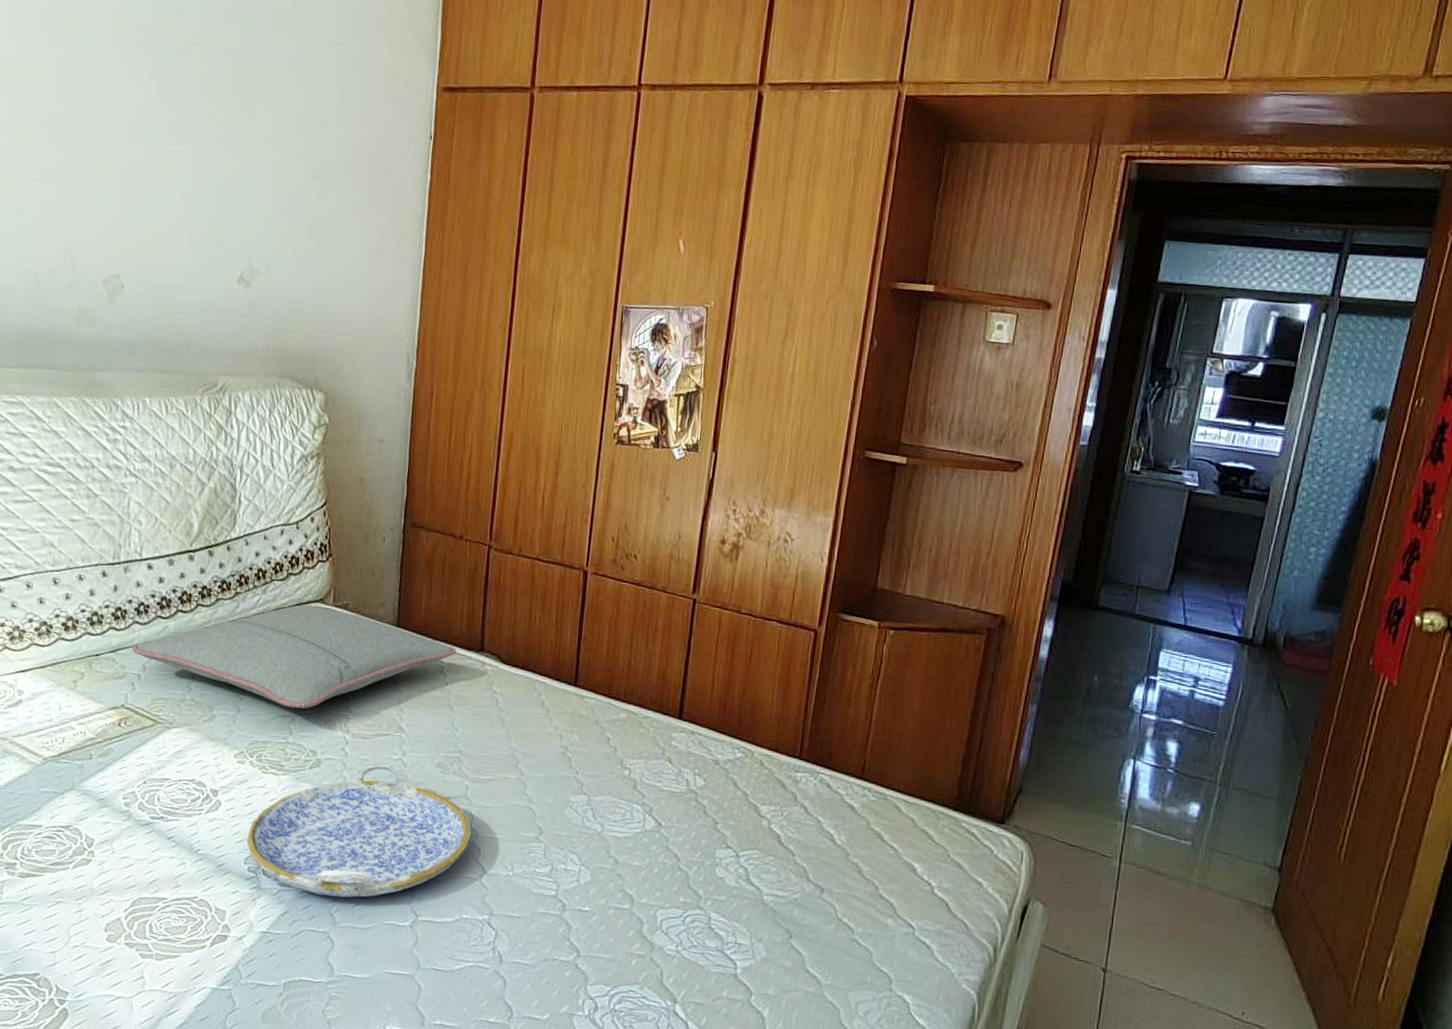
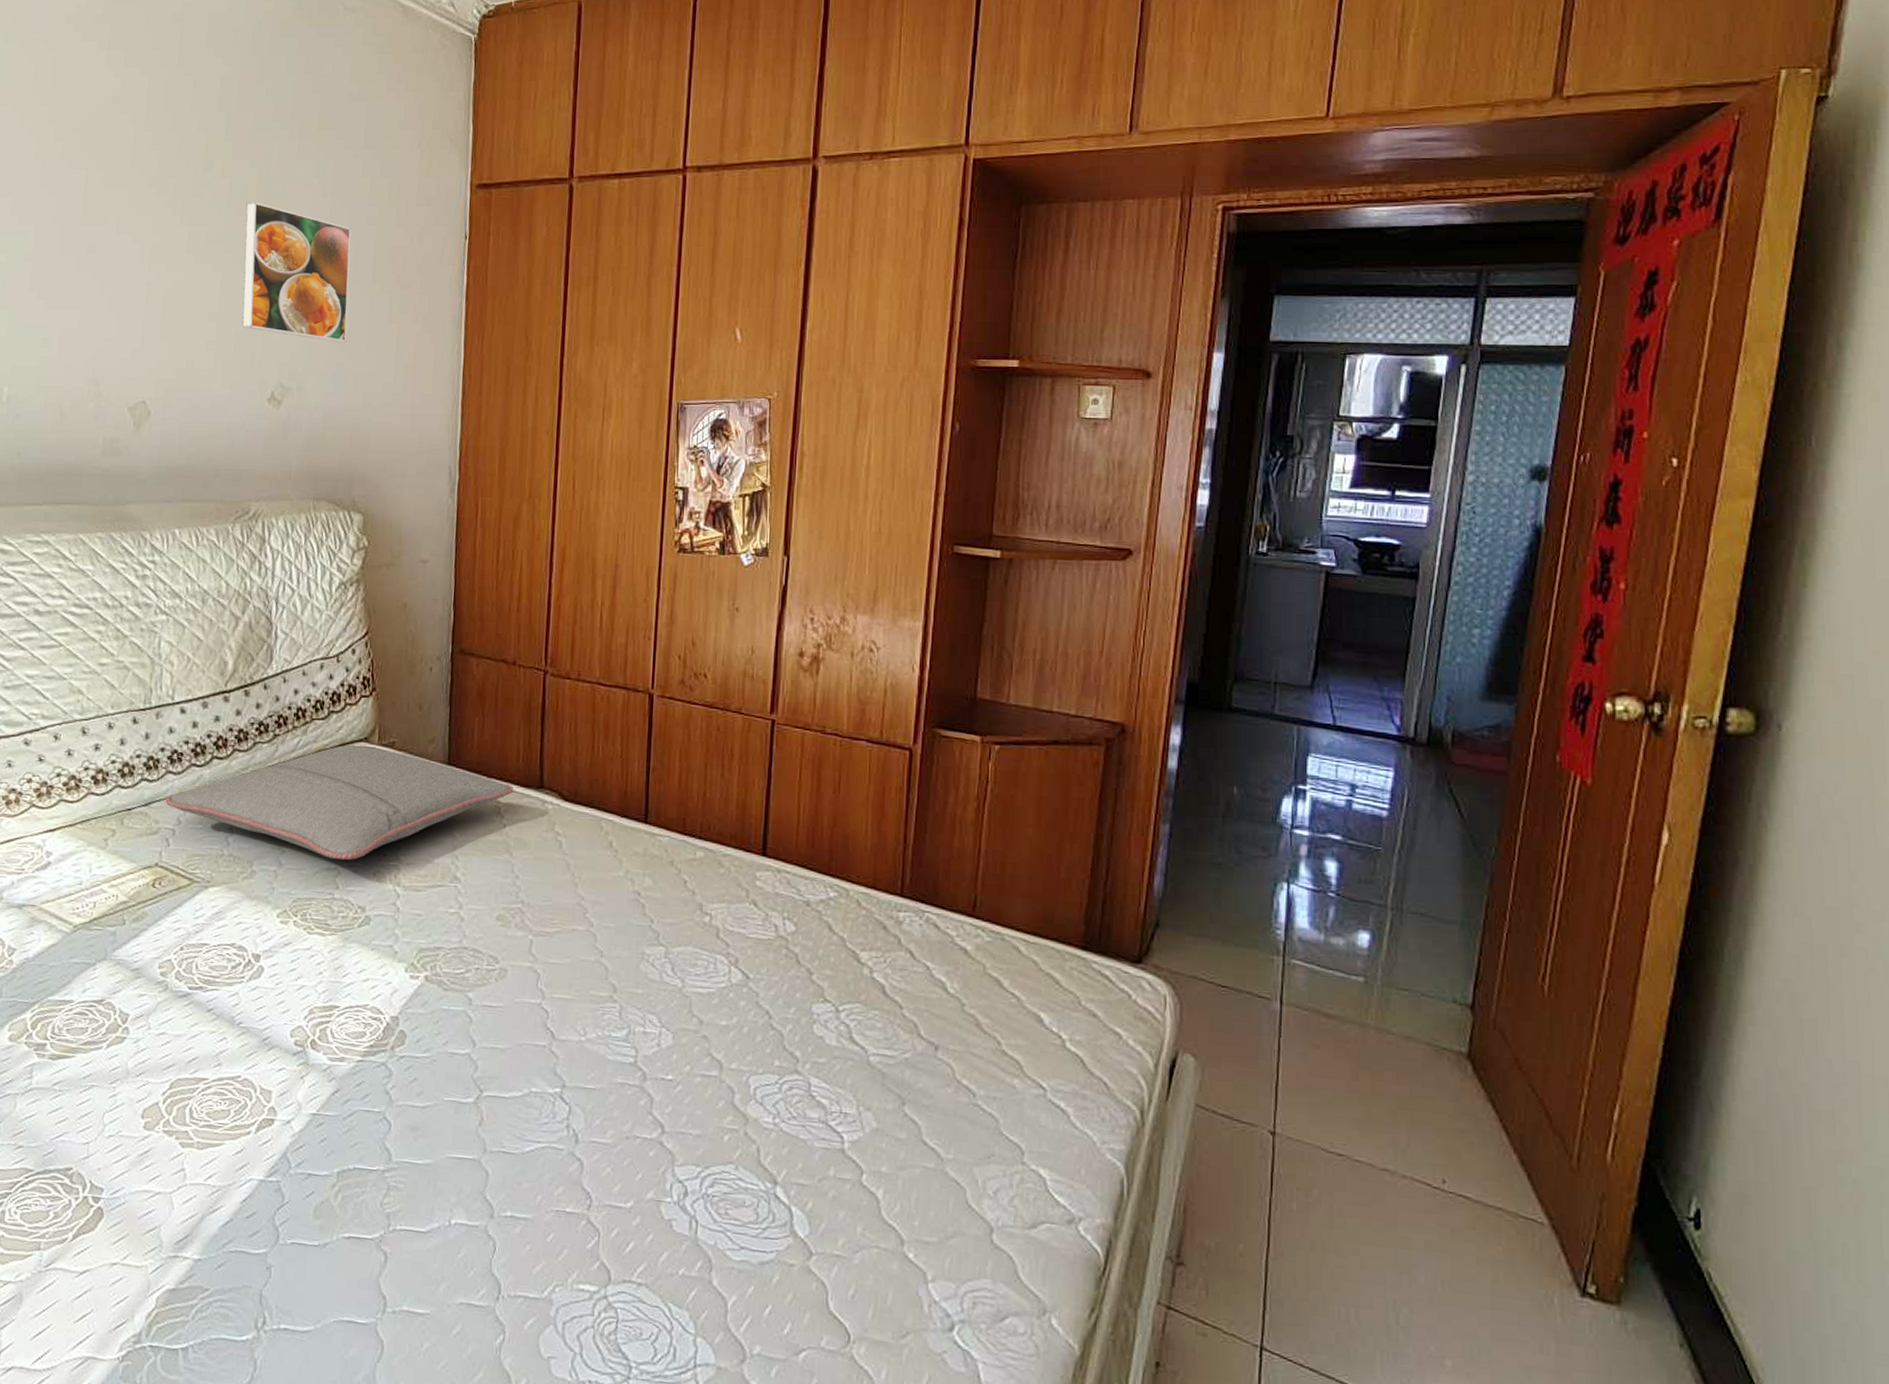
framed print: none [213,89,322,231] -> present [241,202,352,343]
serving tray: present [246,763,472,898] -> none [292,918,539,1072]

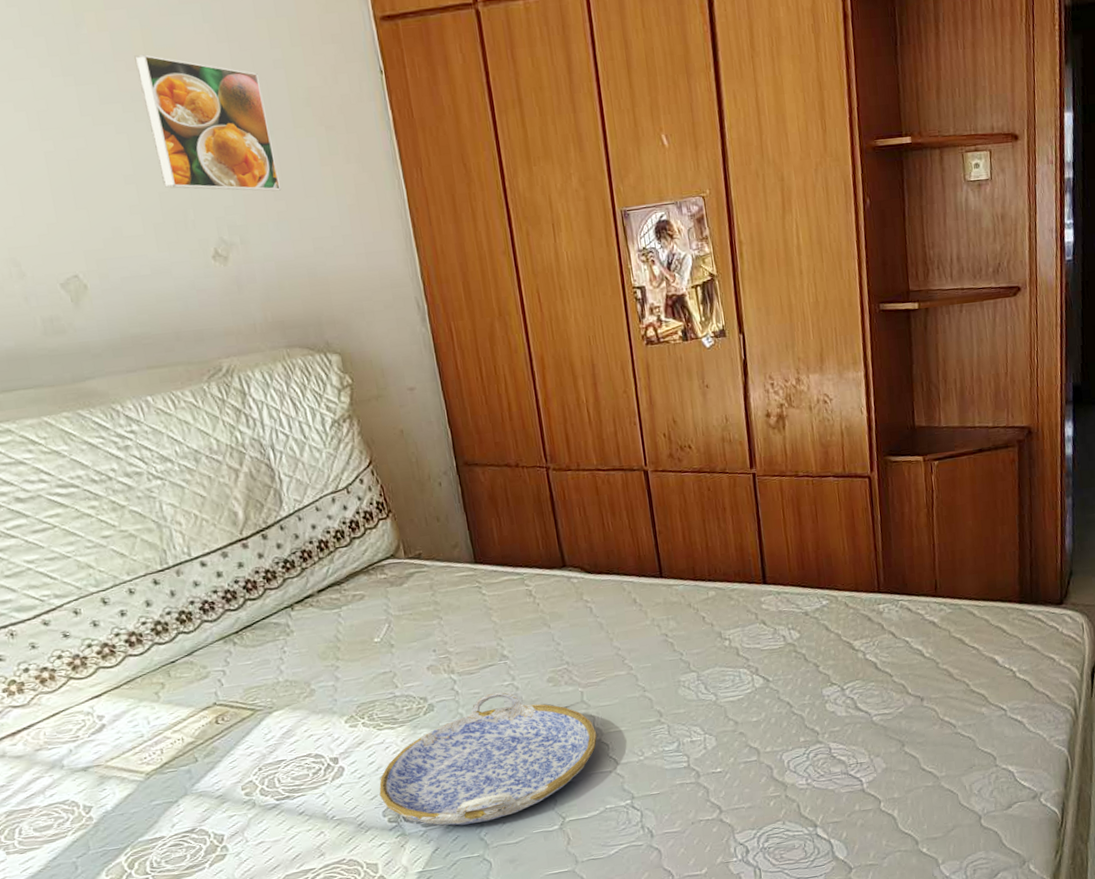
pillow: present [165,745,514,860] -> none [207,561,541,664]
serving tray: none [292,918,539,1072] -> present [379,691,598,826]

